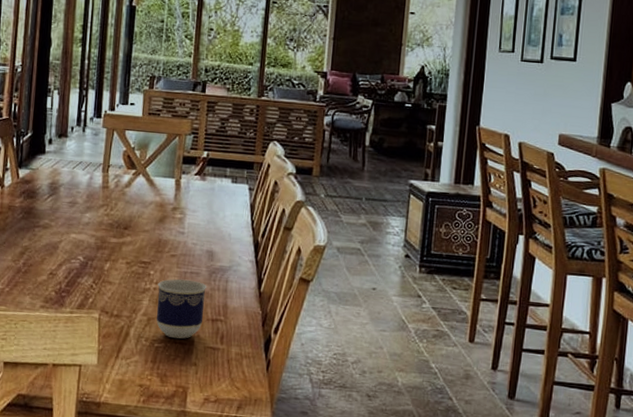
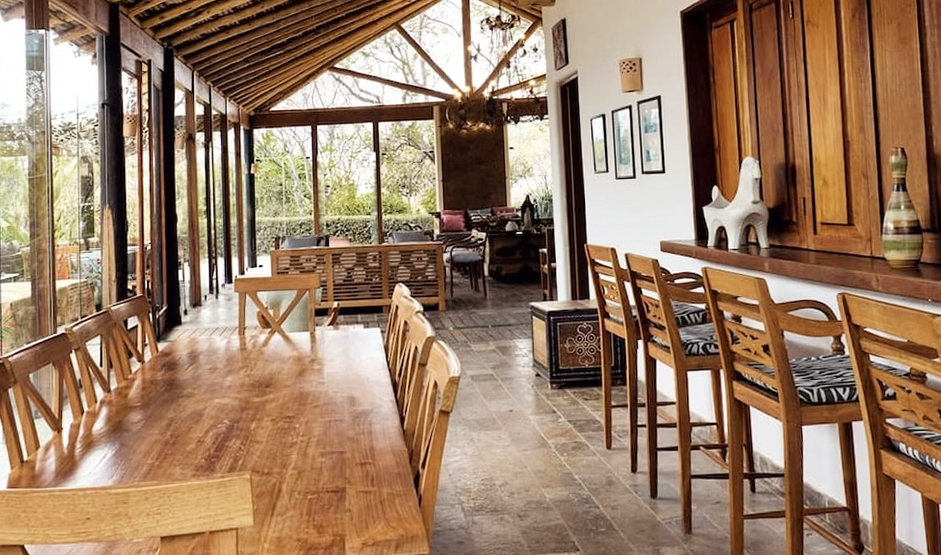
cup: present [156,279,206,339] -> none [304,427,352,487]

